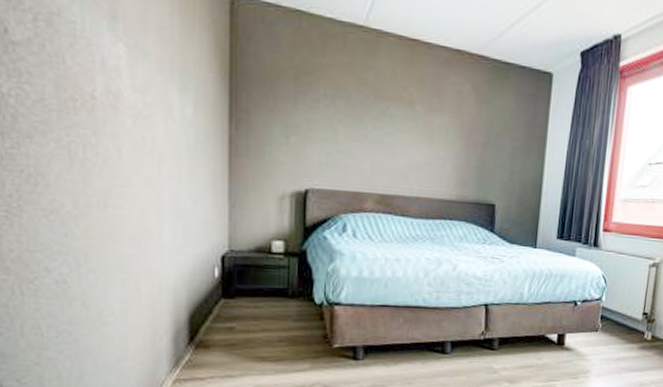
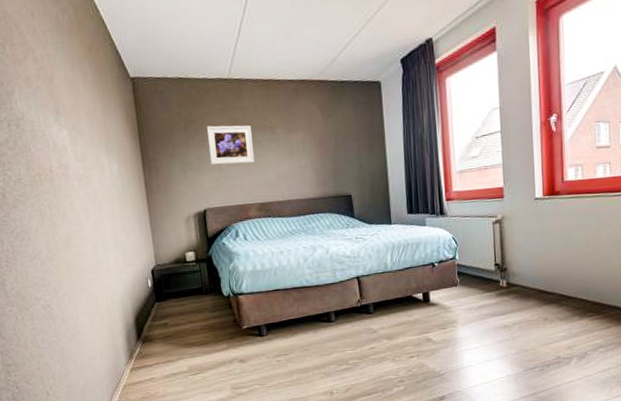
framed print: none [323,82,385,142] -> present [206,125,254,165]

